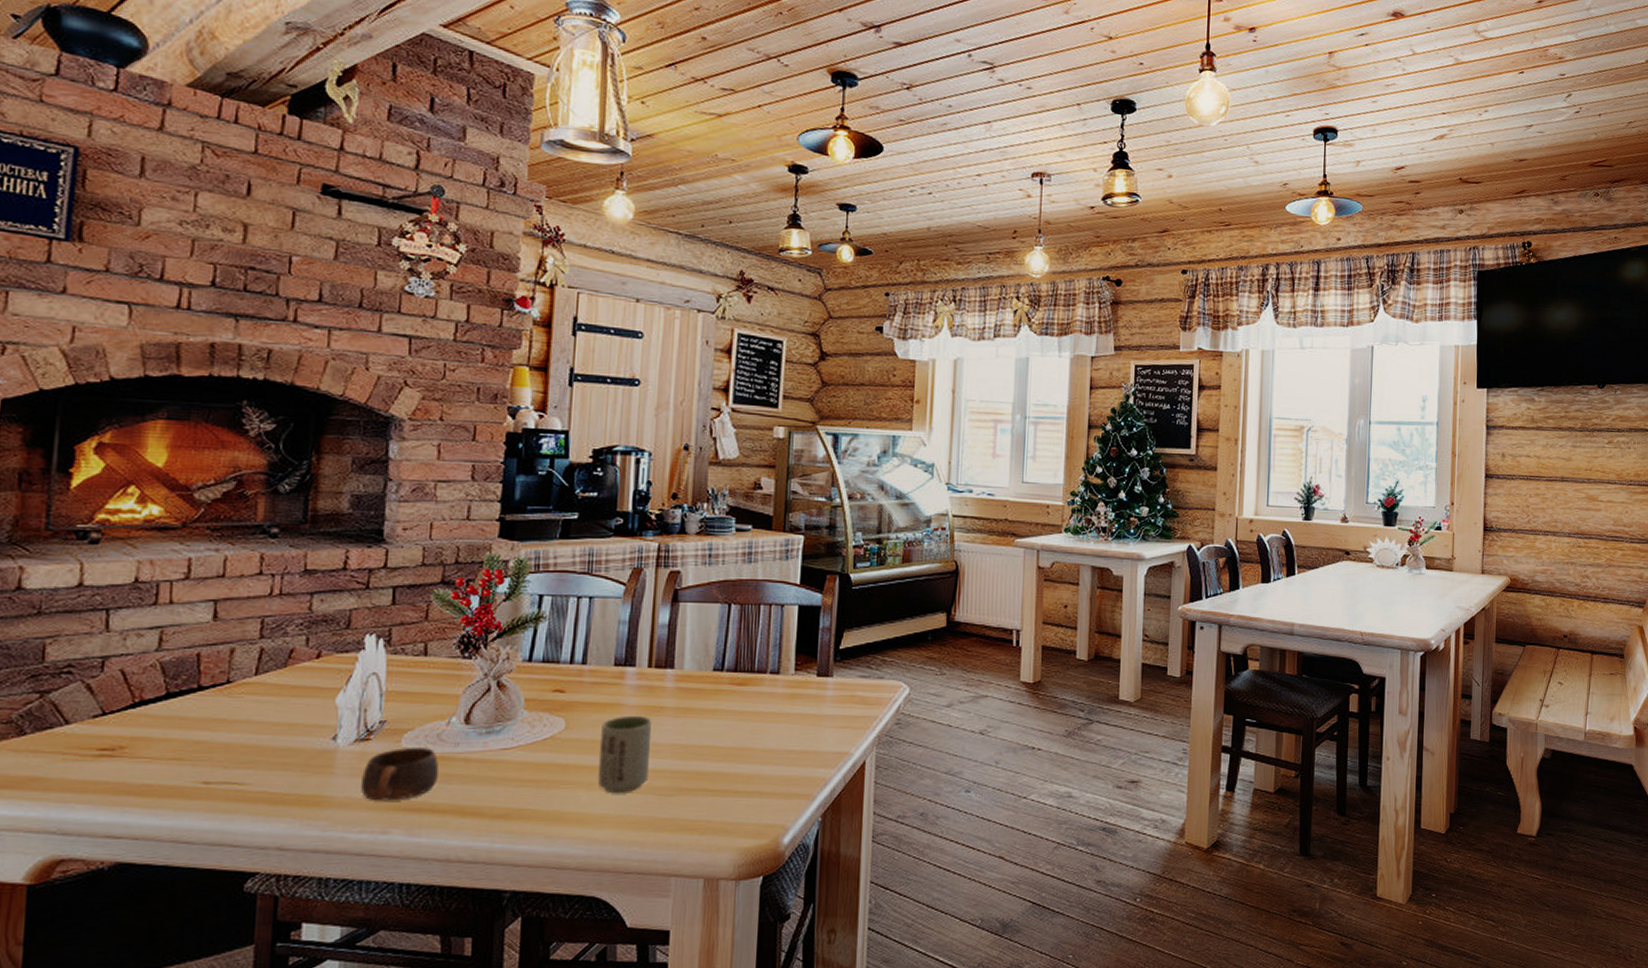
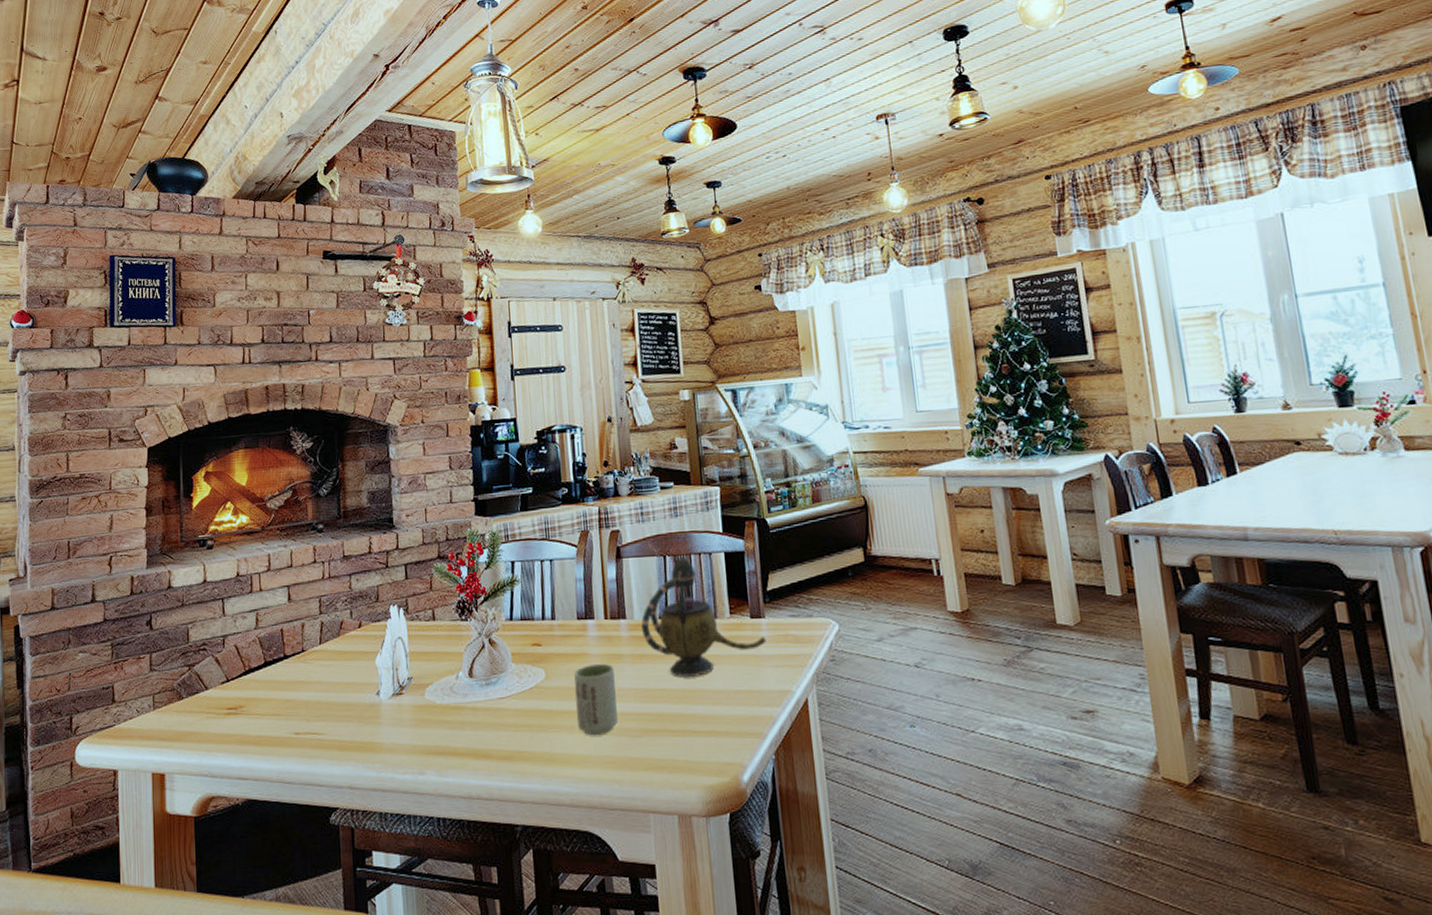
cup: present [361,748,440,801] -> none [400,699,456,747]
teapot: none [690,605,831,734] -> present [640,556,766,677]

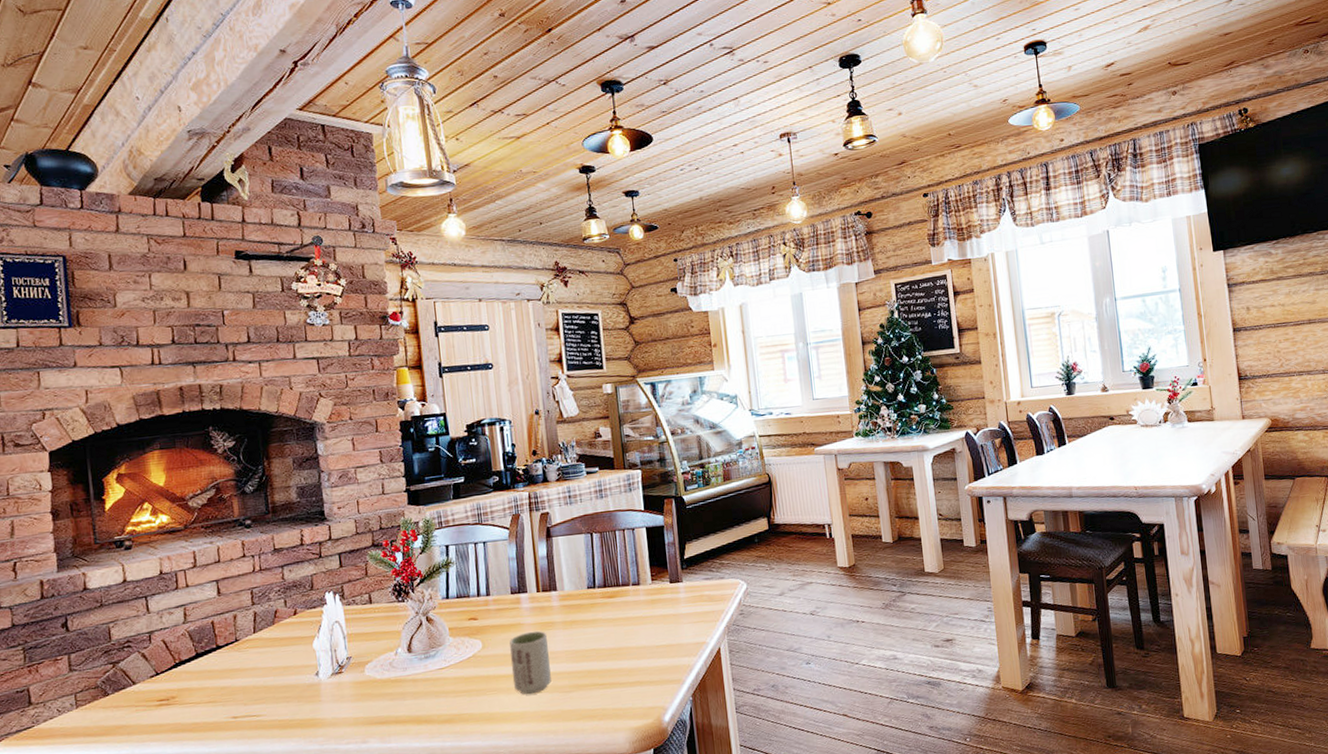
teapot: present [640,556,766,677] -> none [570,532,684,638]

